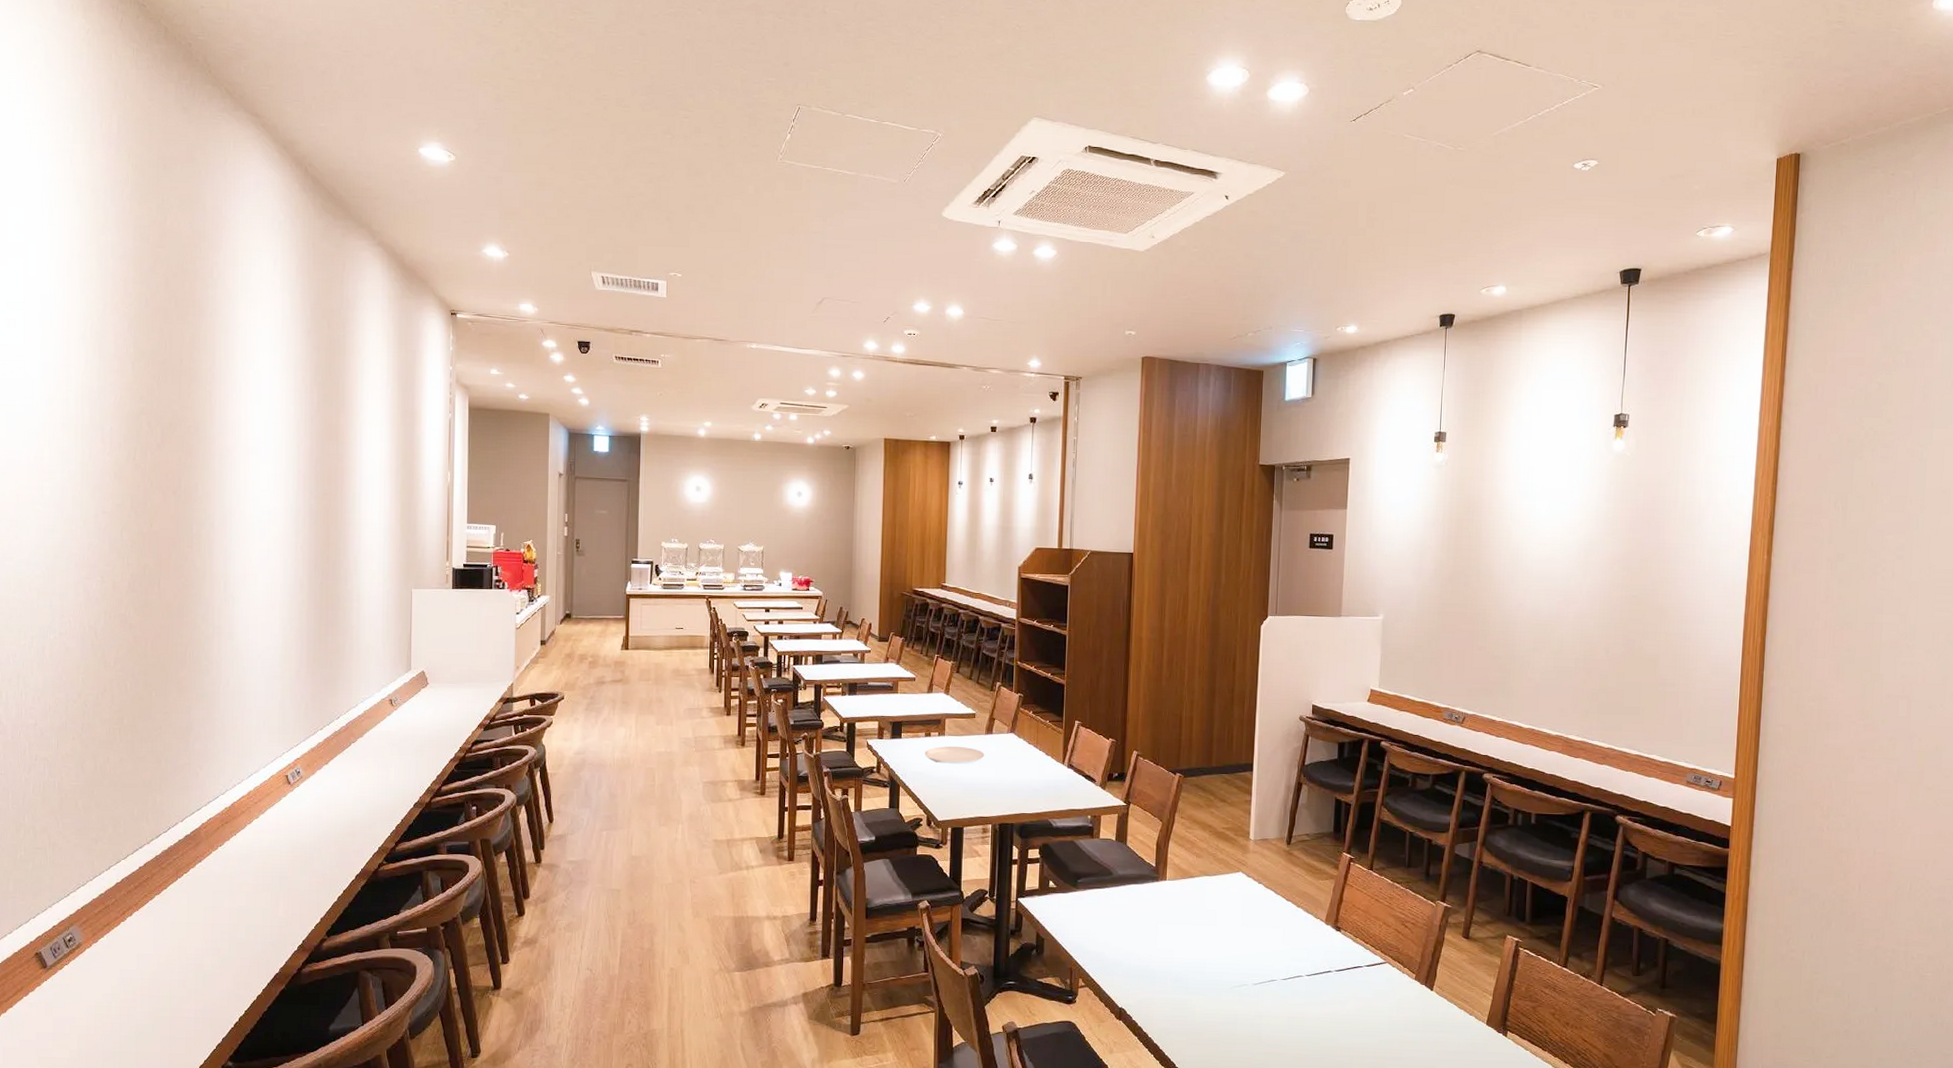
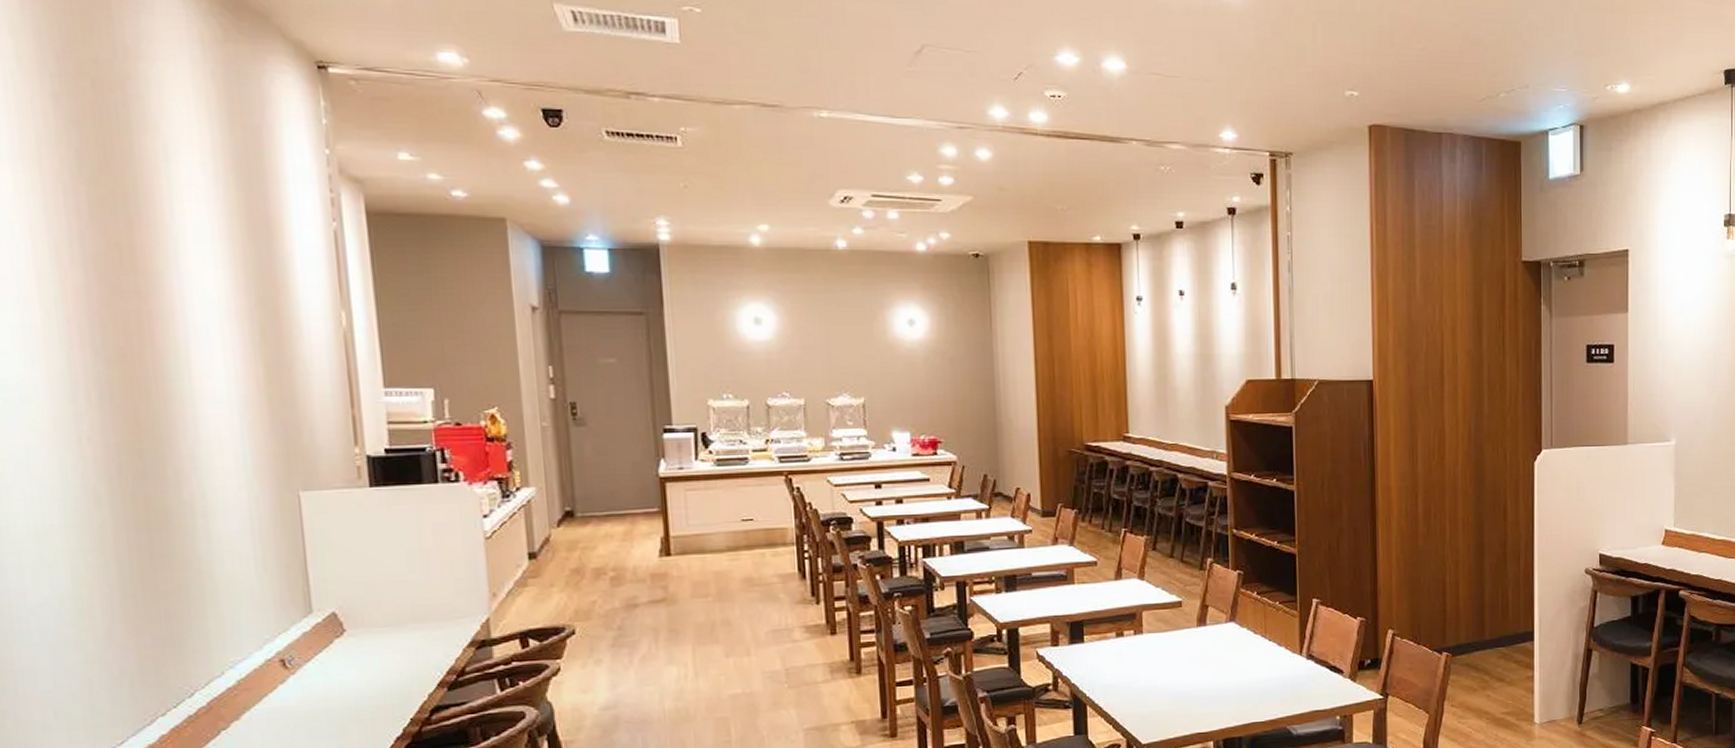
plate: present [924,746,984,765] -> none [1117,645,1197,671]

